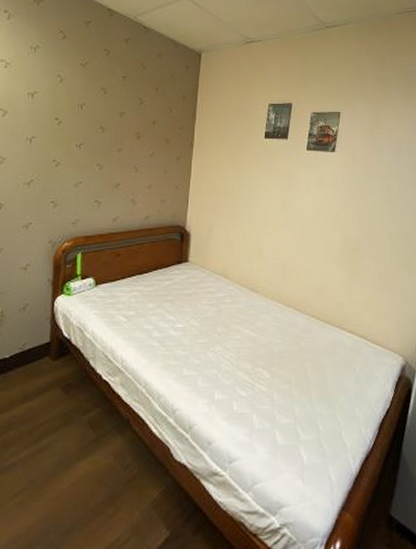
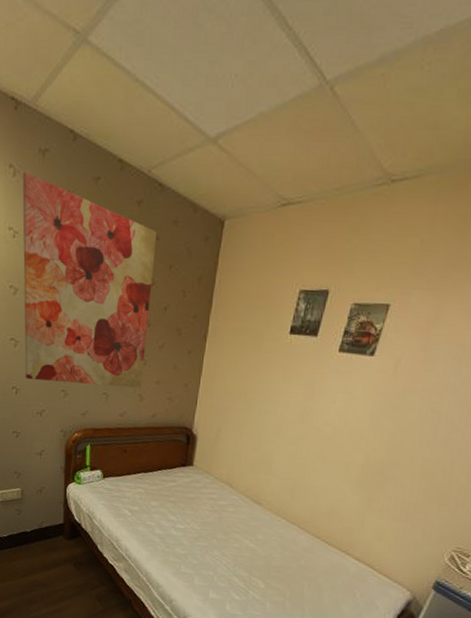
wall art: none [11,16,143,193] -> present [22,172,157,388]

